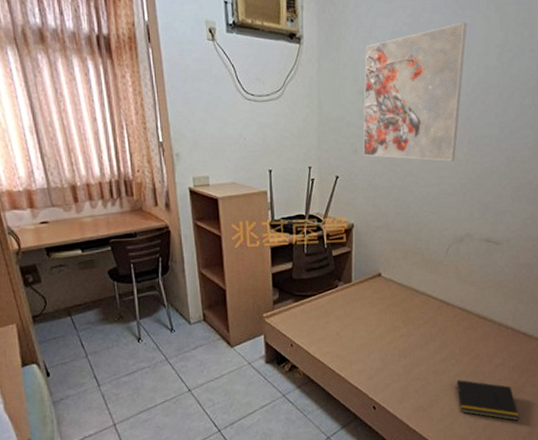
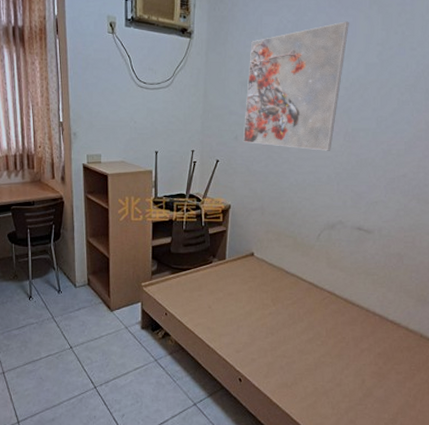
notepad: present [455,379,520,421] -> none [320,360,383,407]

